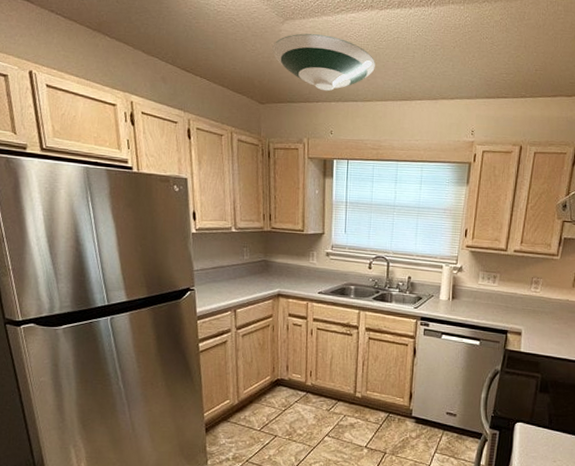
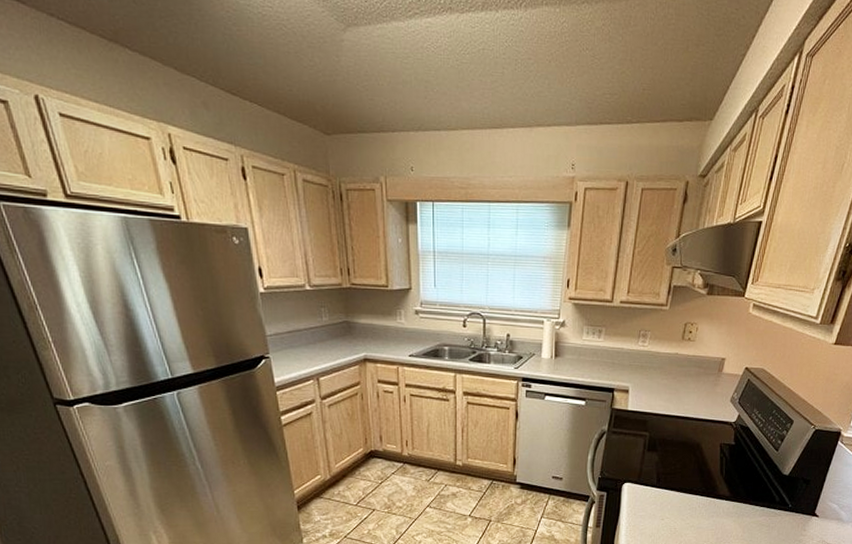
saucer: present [272,33,375,91] -> none [334,44,458,117]

